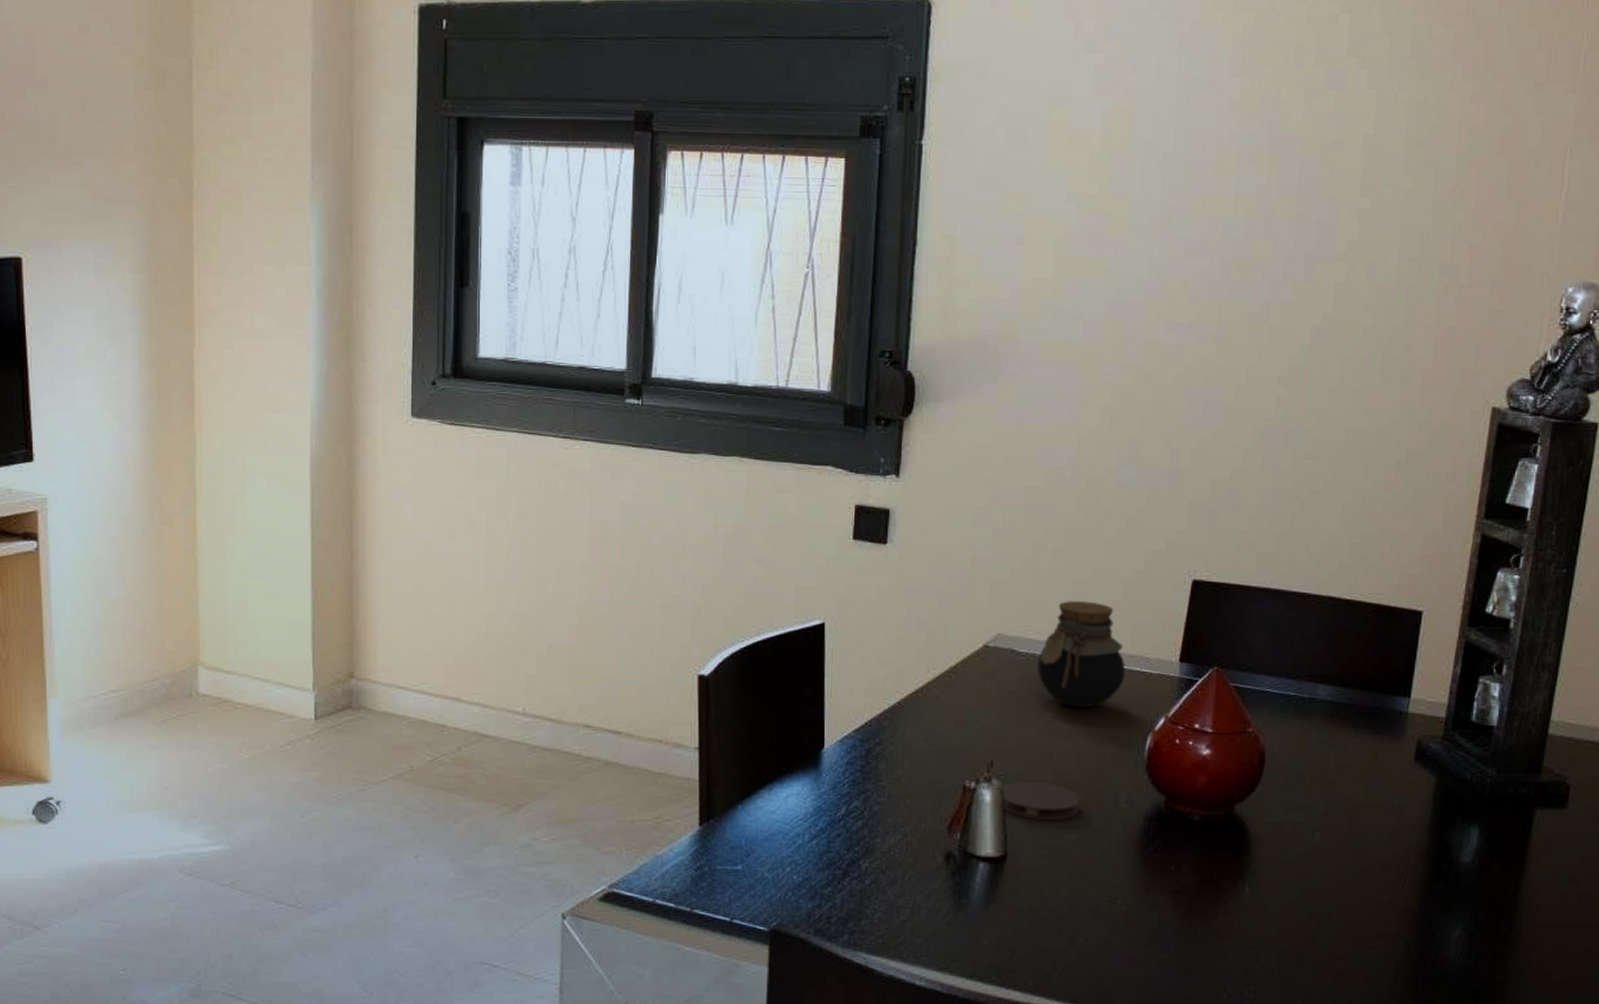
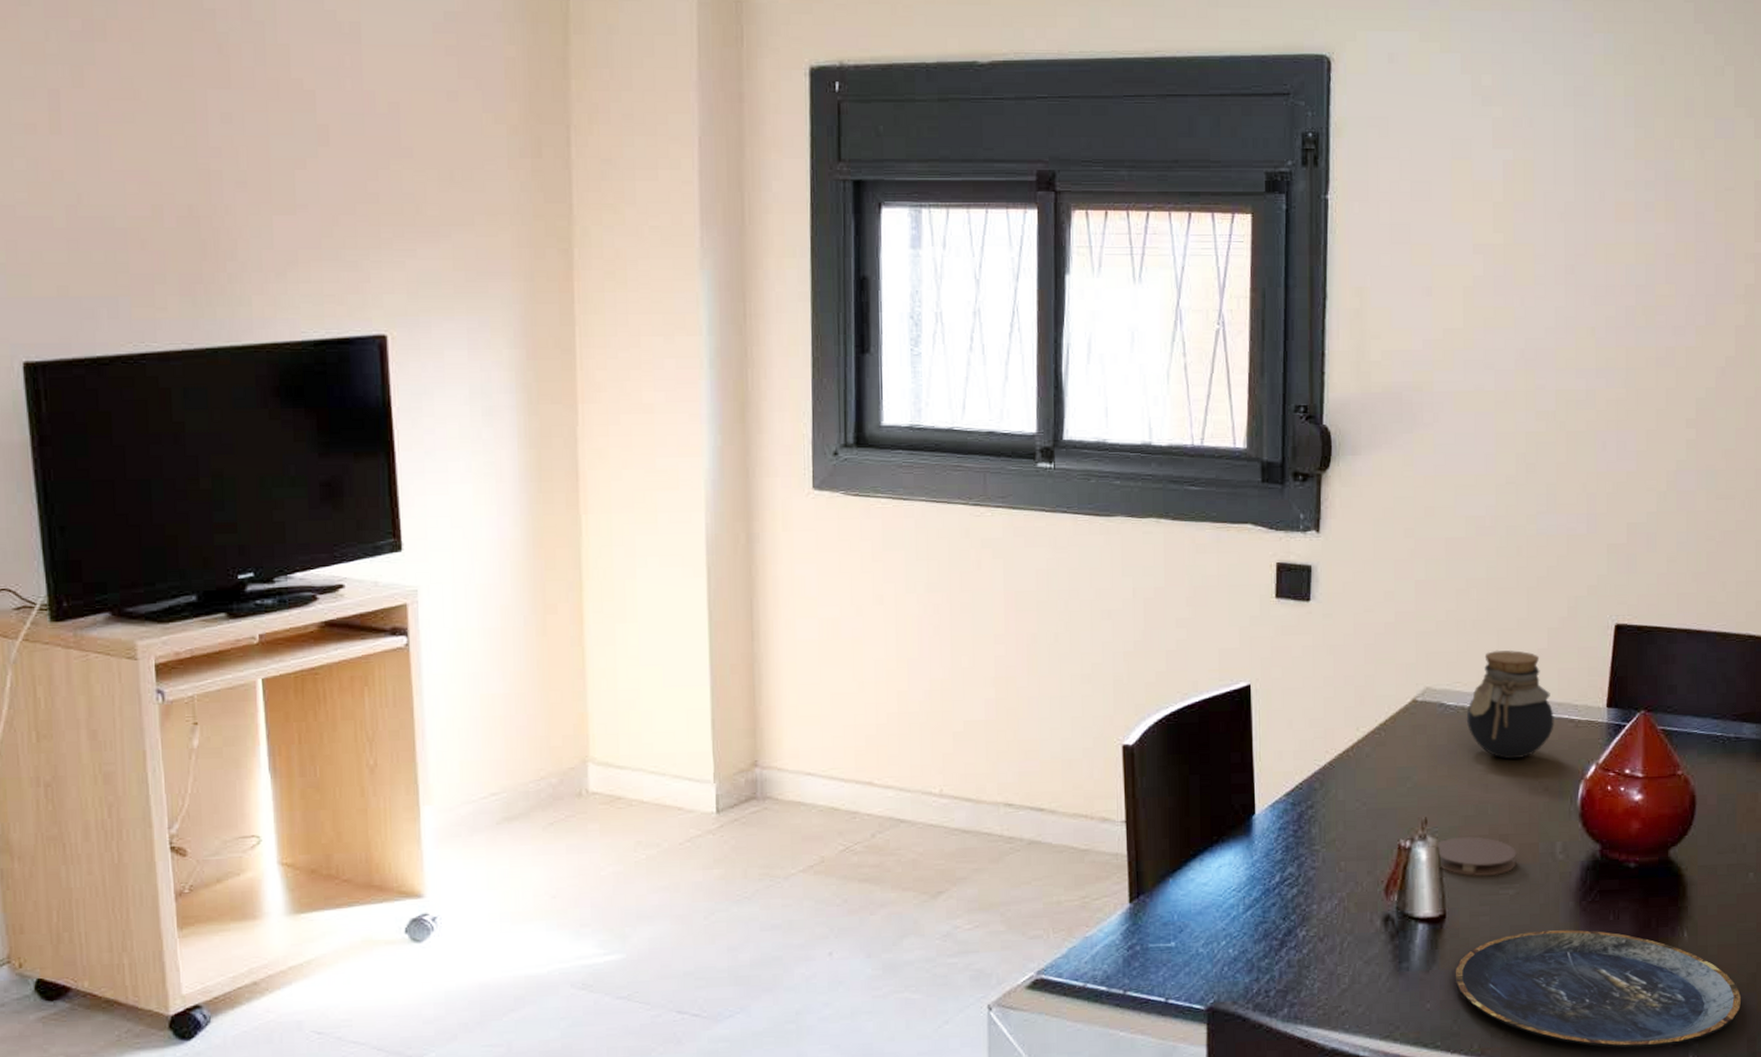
plate: none [1013,877,1300,996] -> present [1455,929,1741,1048]

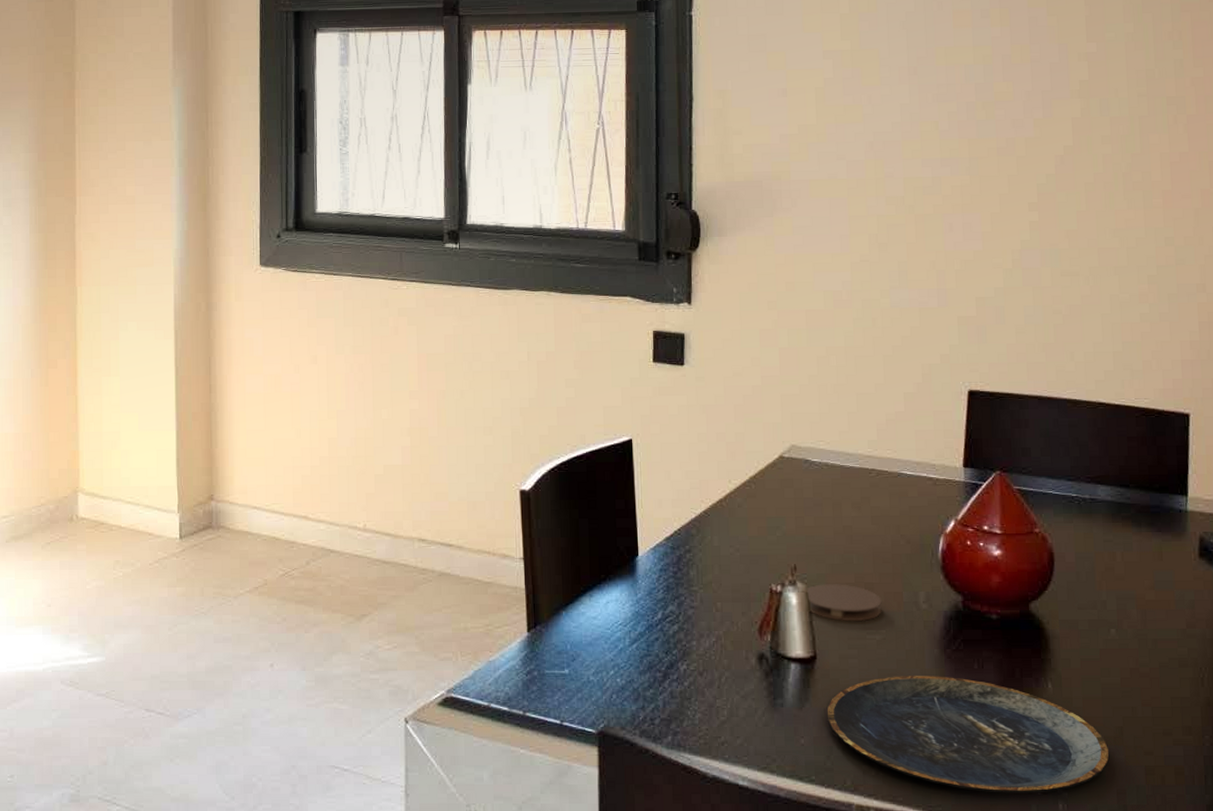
jar: present [1466,650,1554,760] -> none [830,412,914,513]

